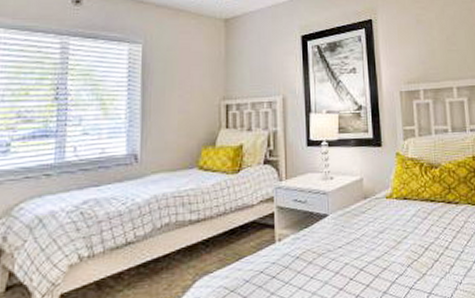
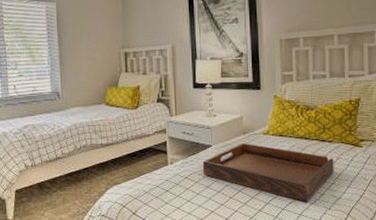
serving tray: none [317,209,463,278] -> present [202,142,334,203]

